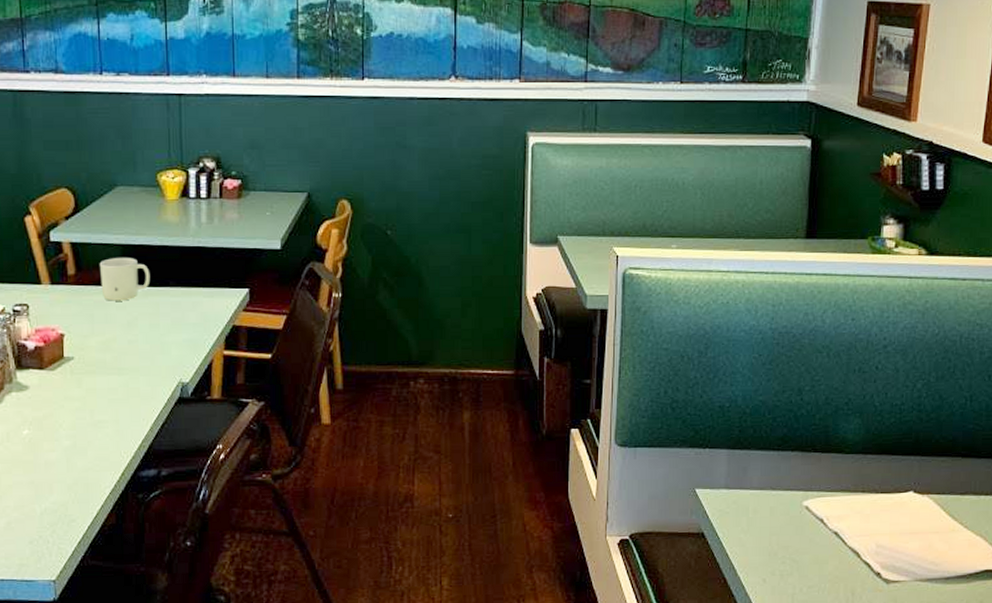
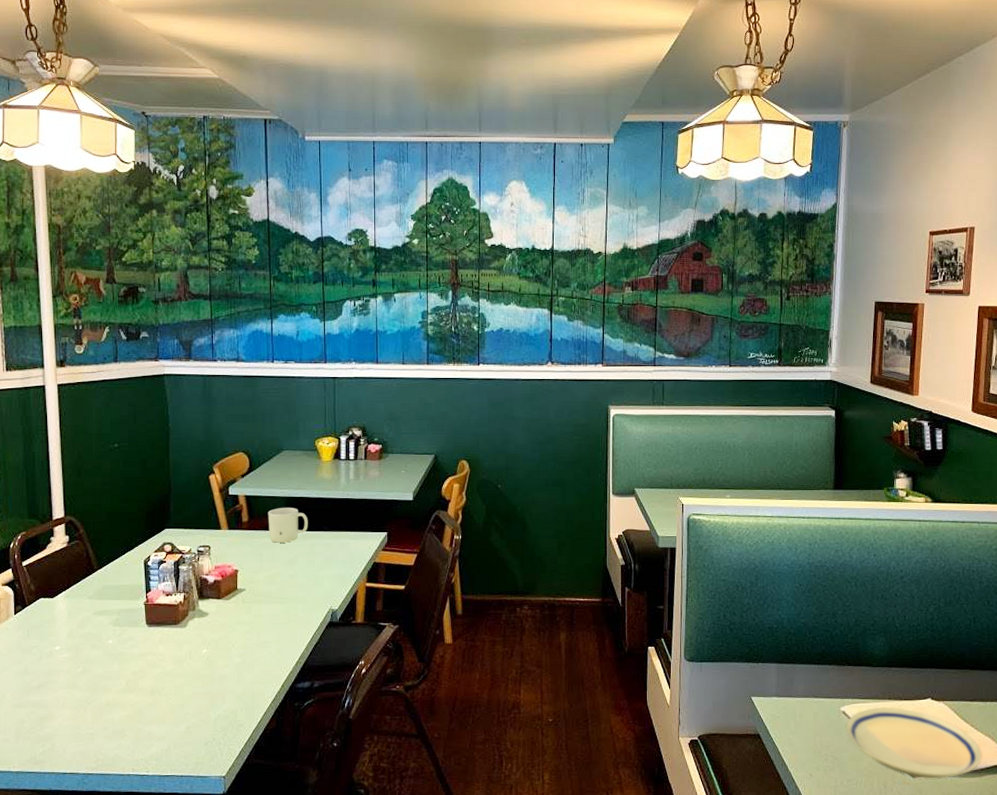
plate: none [809,501,971,585] -> present [847,707,982,779]

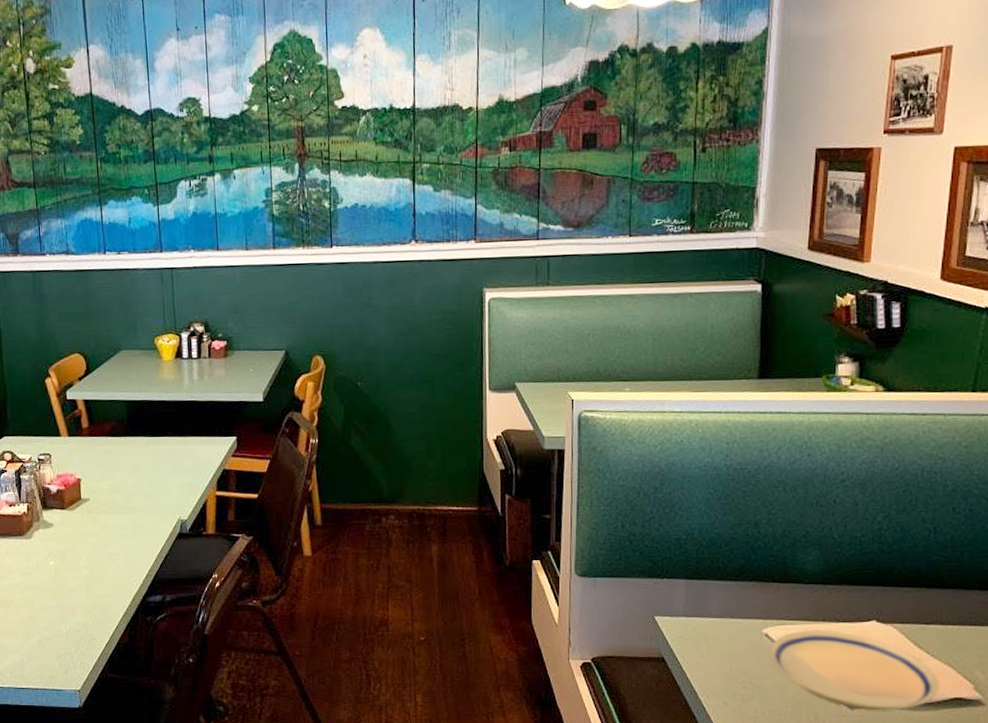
mug: present [267,507,308,543] -> none [108,411,152,450]

